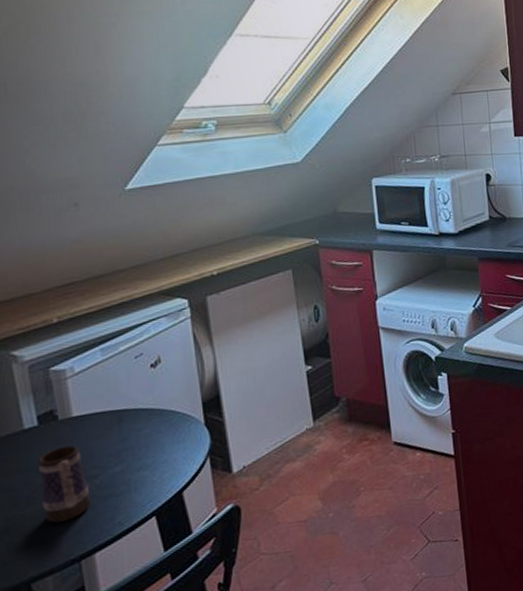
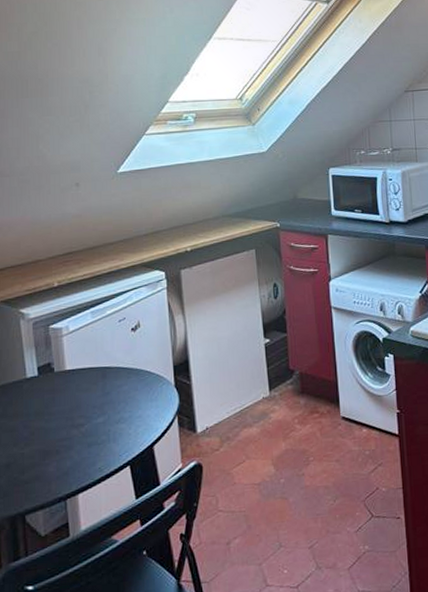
mug: present [38,444,91,523] -> none [37,395,77,464]

